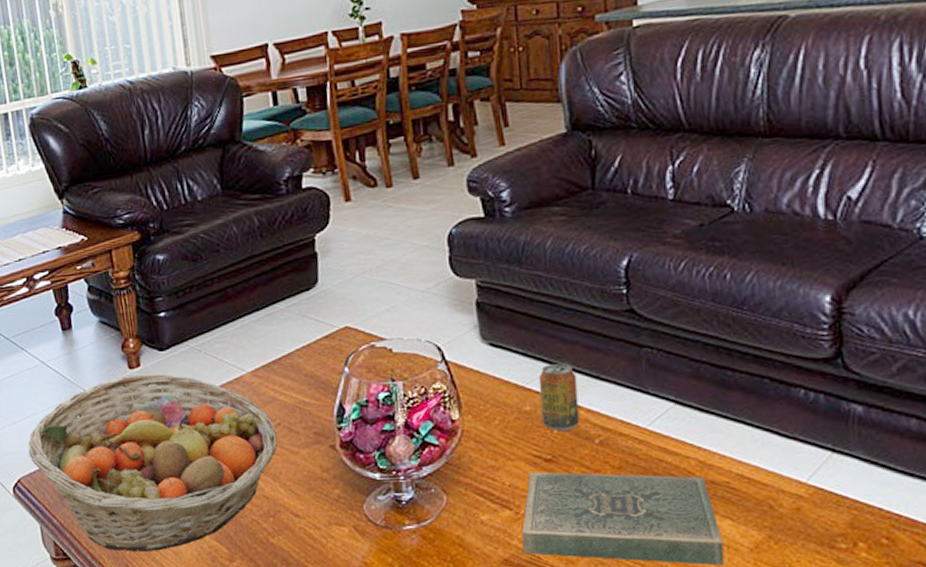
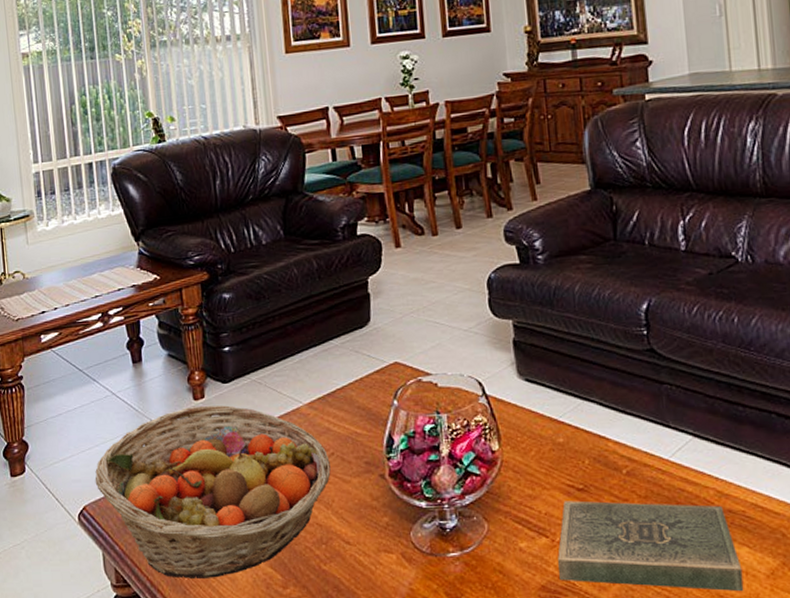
beverage can: present [538,363,580,432] -> none [570,398,608,462]

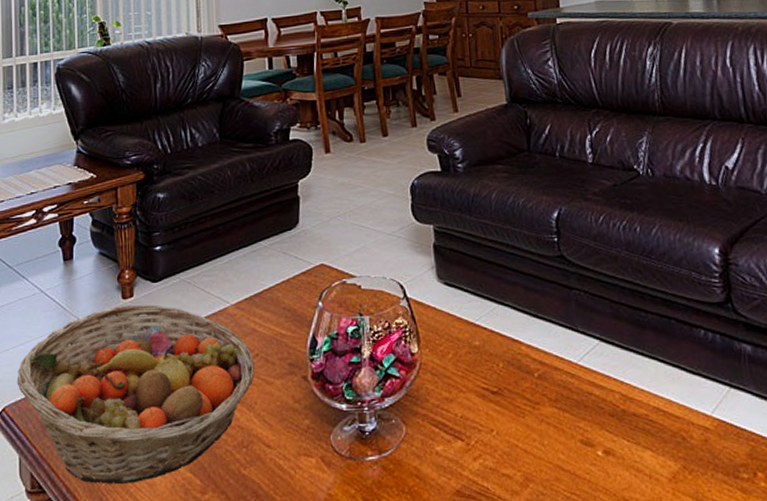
book: present [558,500,744,592] -> none [472,404,648,496]

